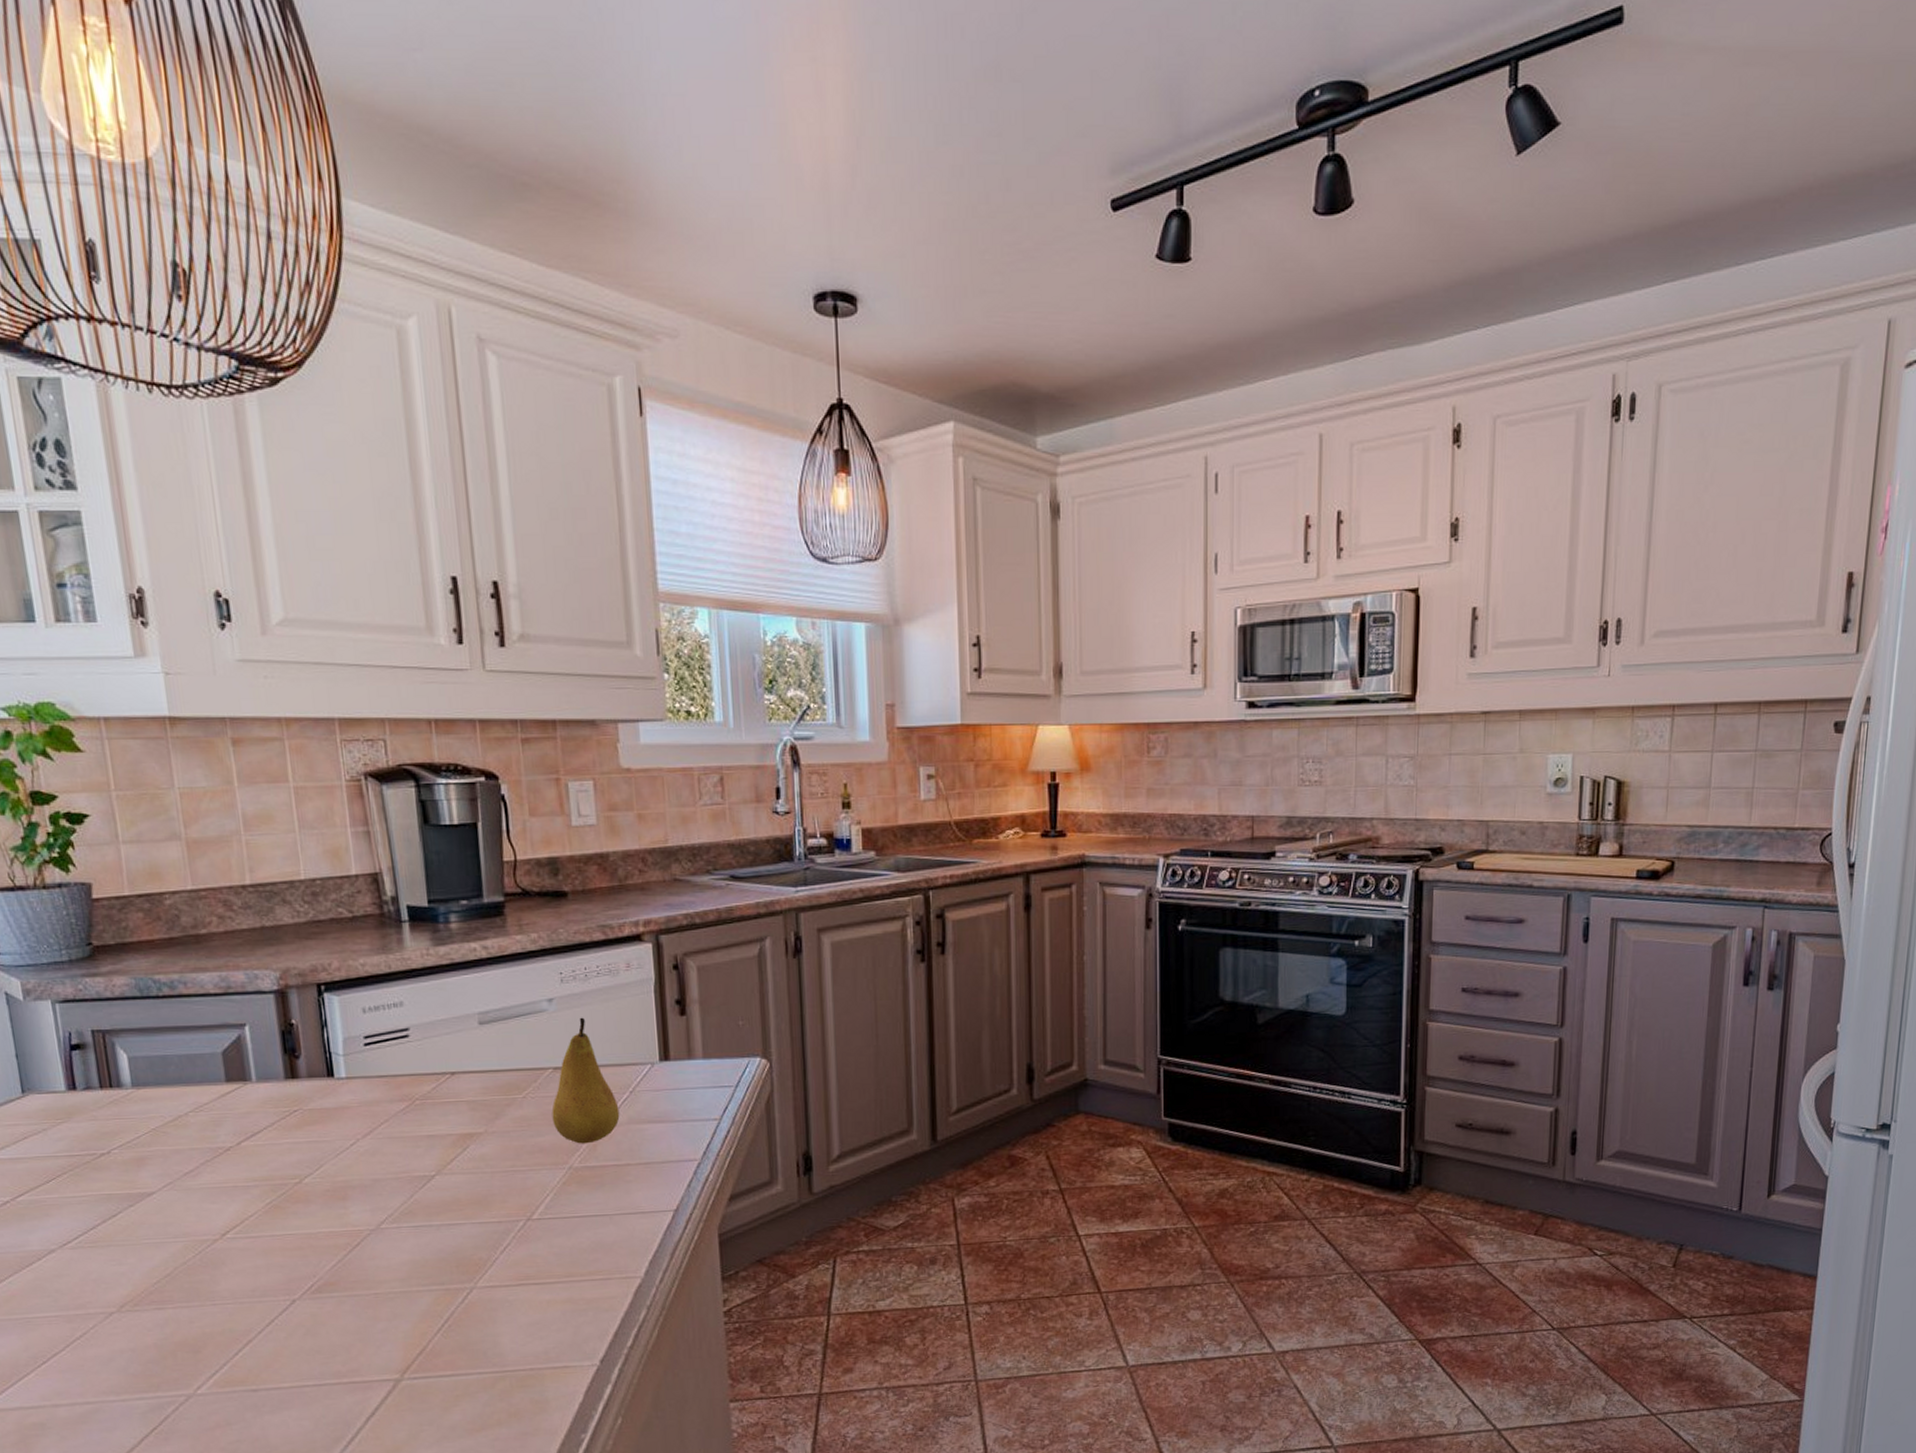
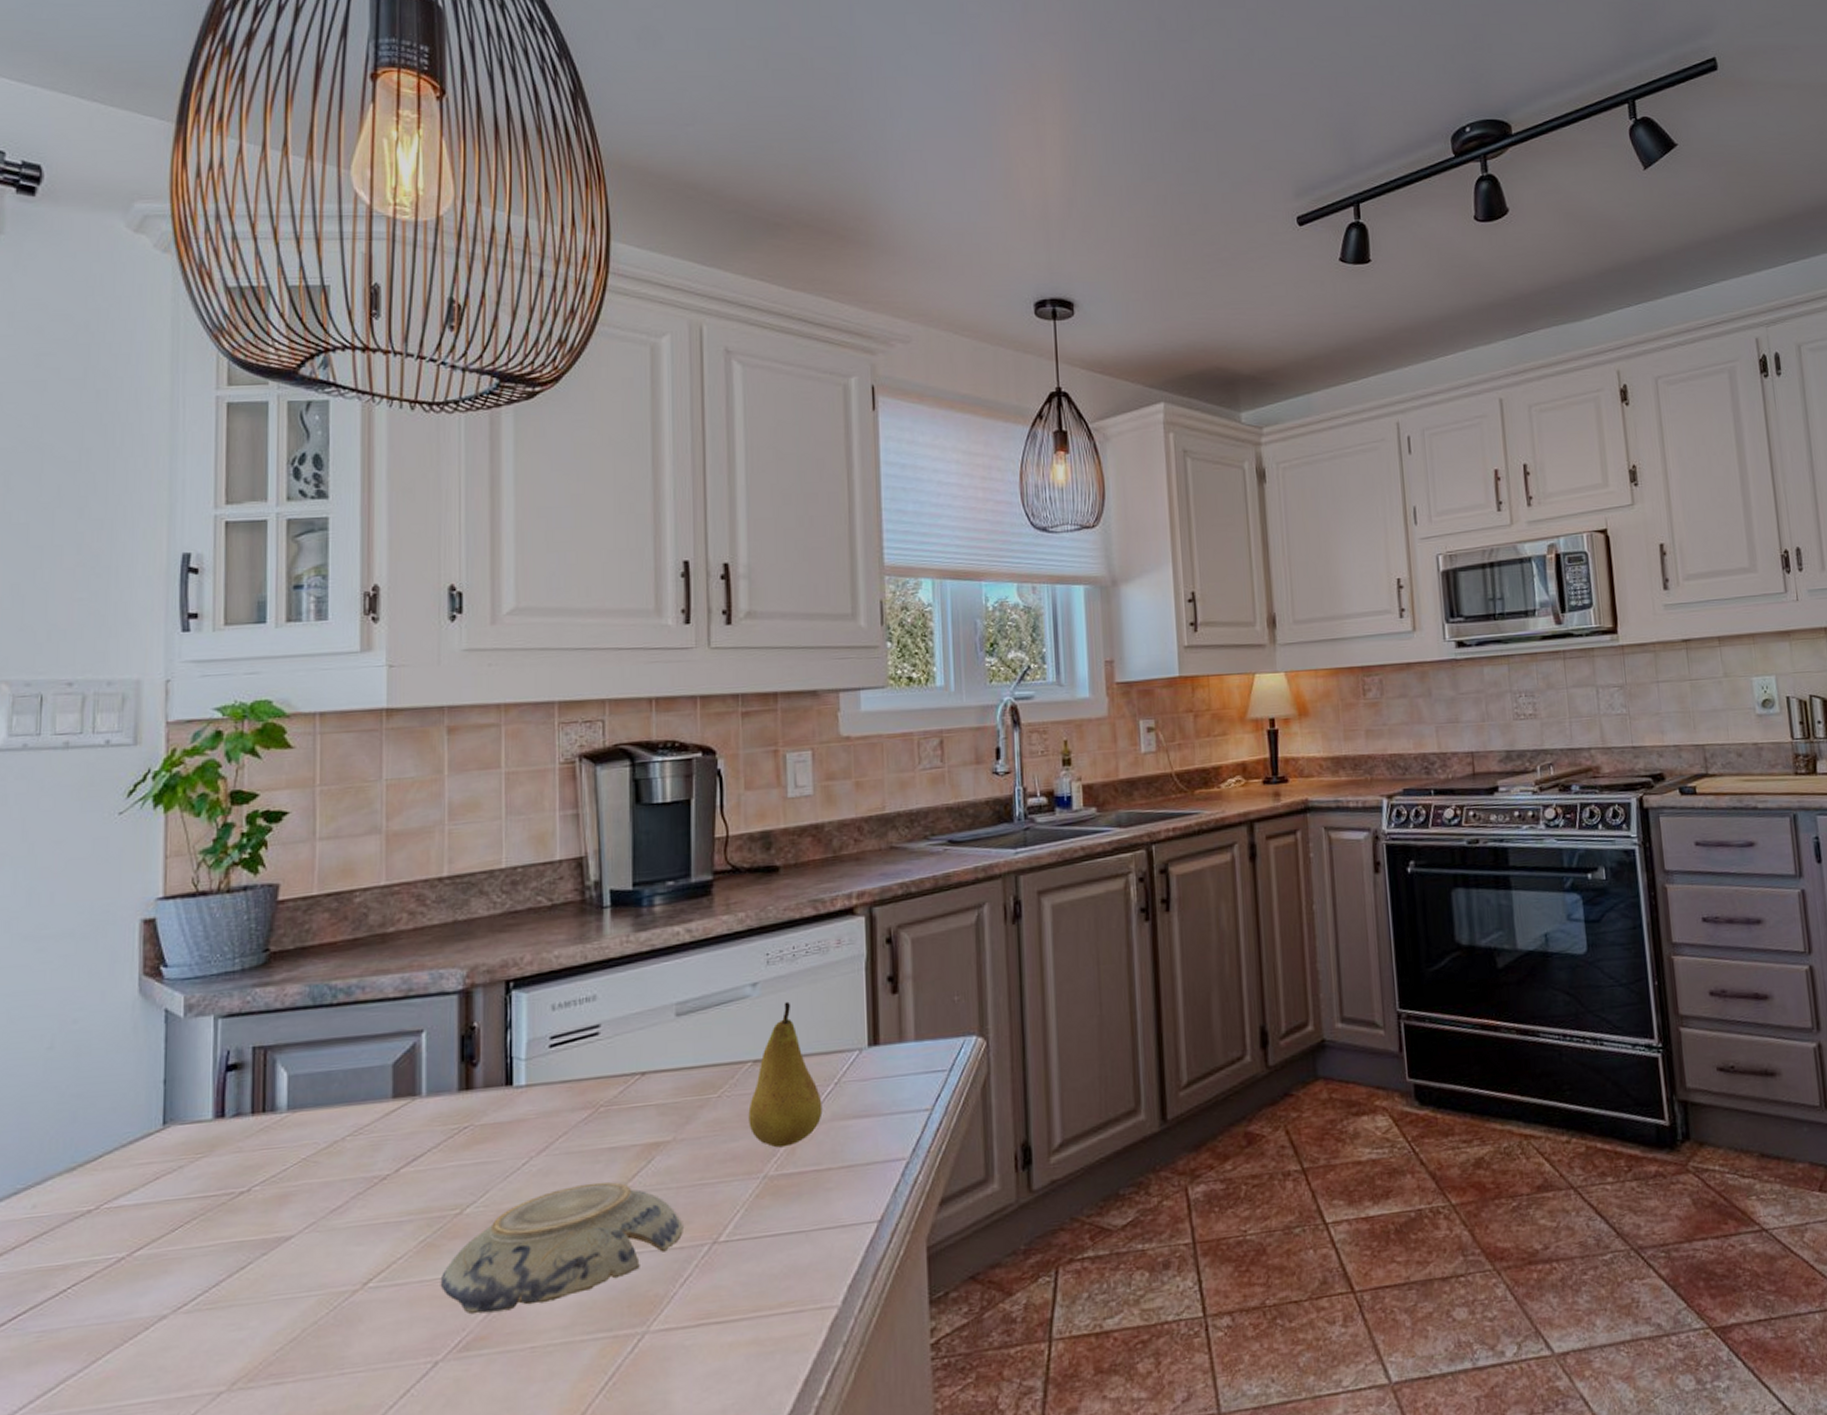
decorative bowl: none [289,1163,500,1265] -> present [441,1181,683,1315]

